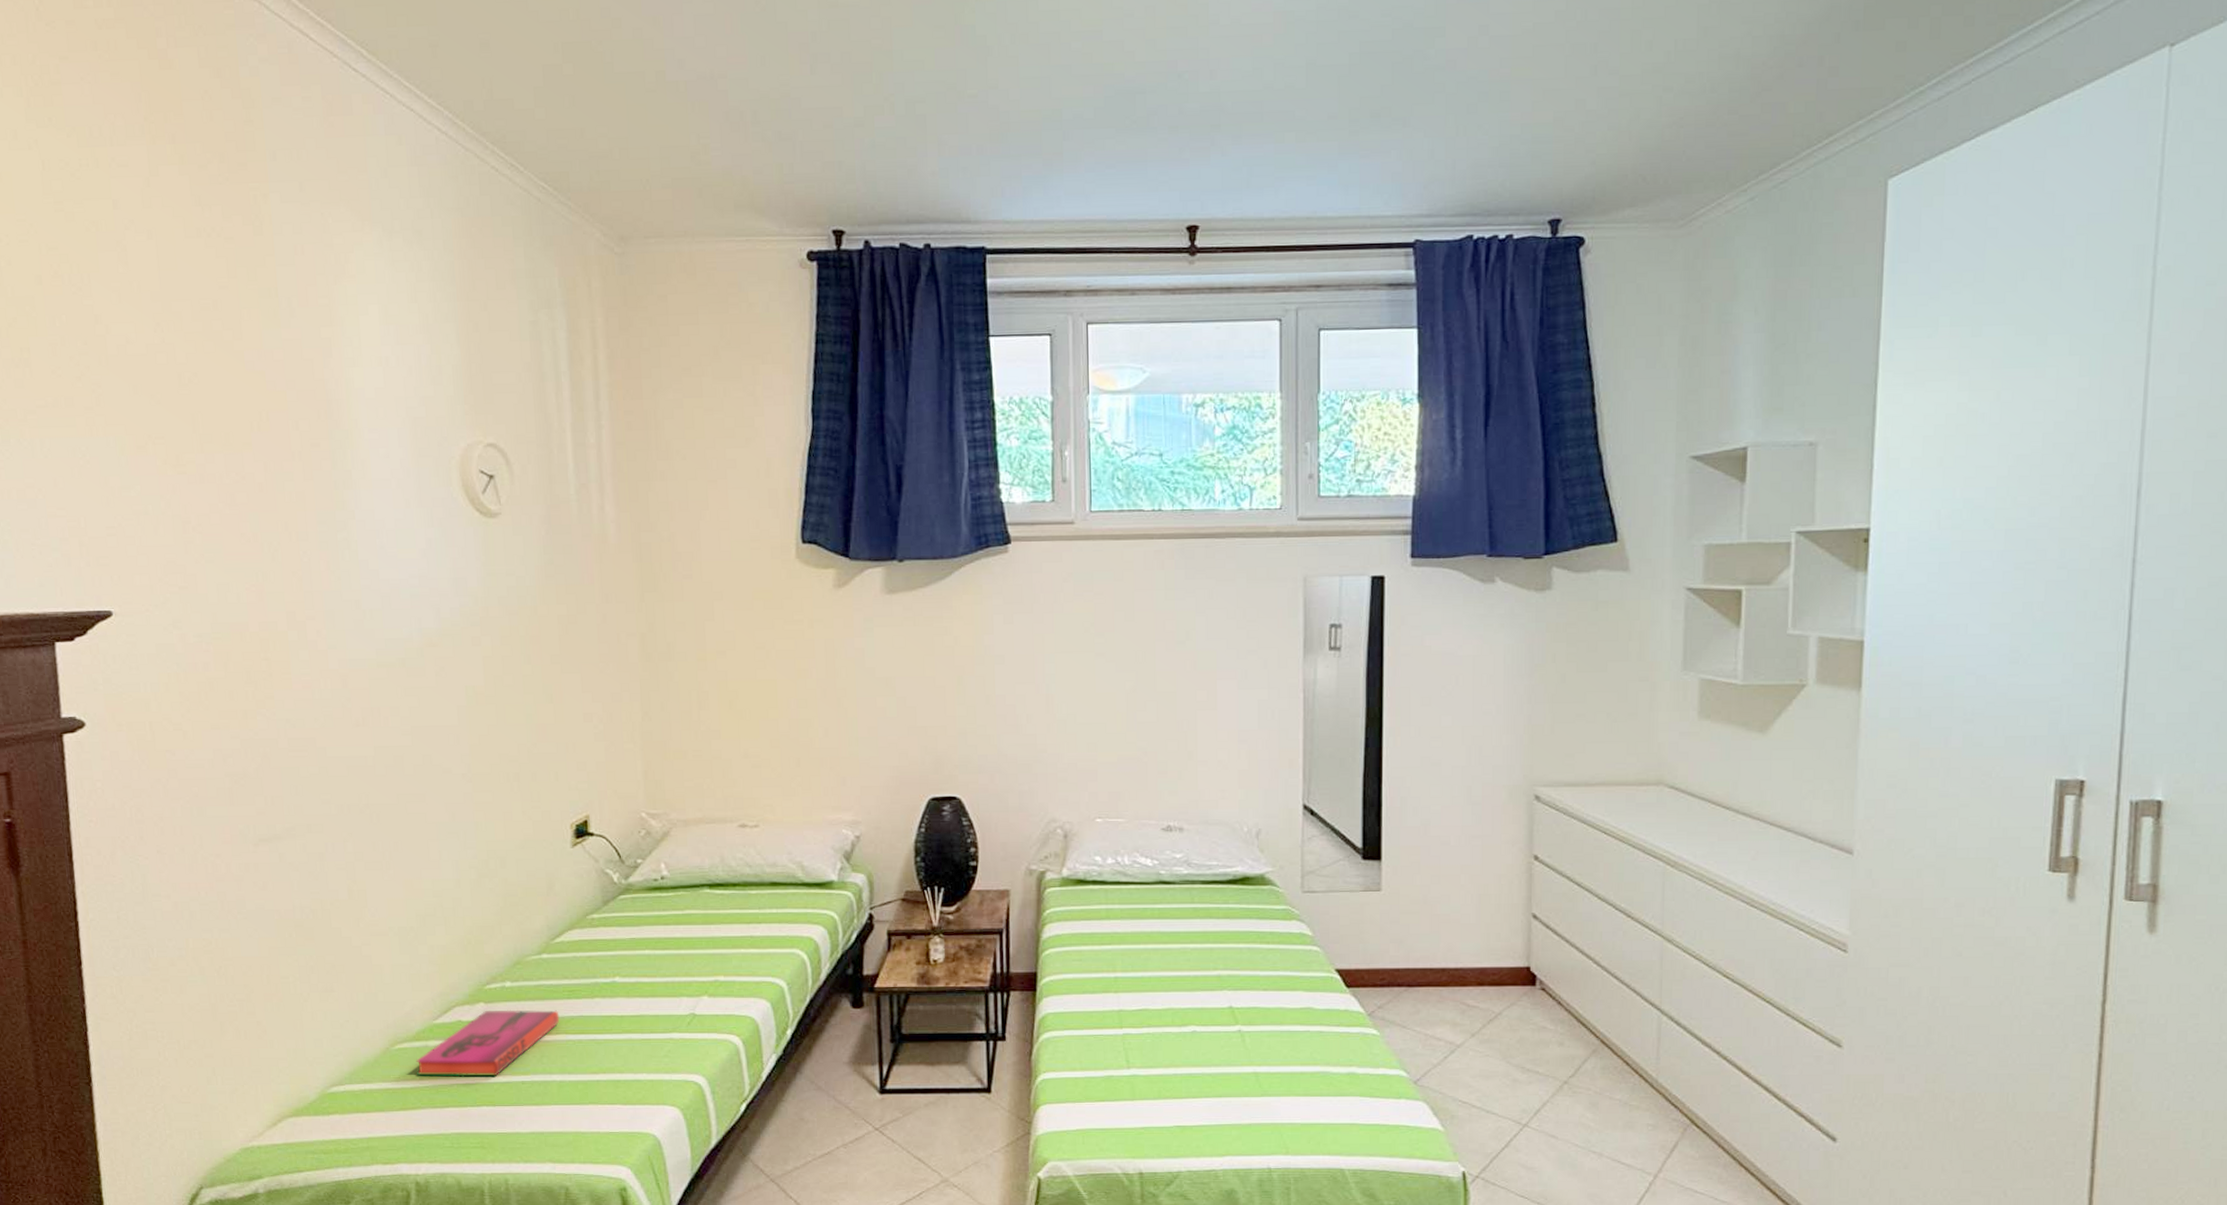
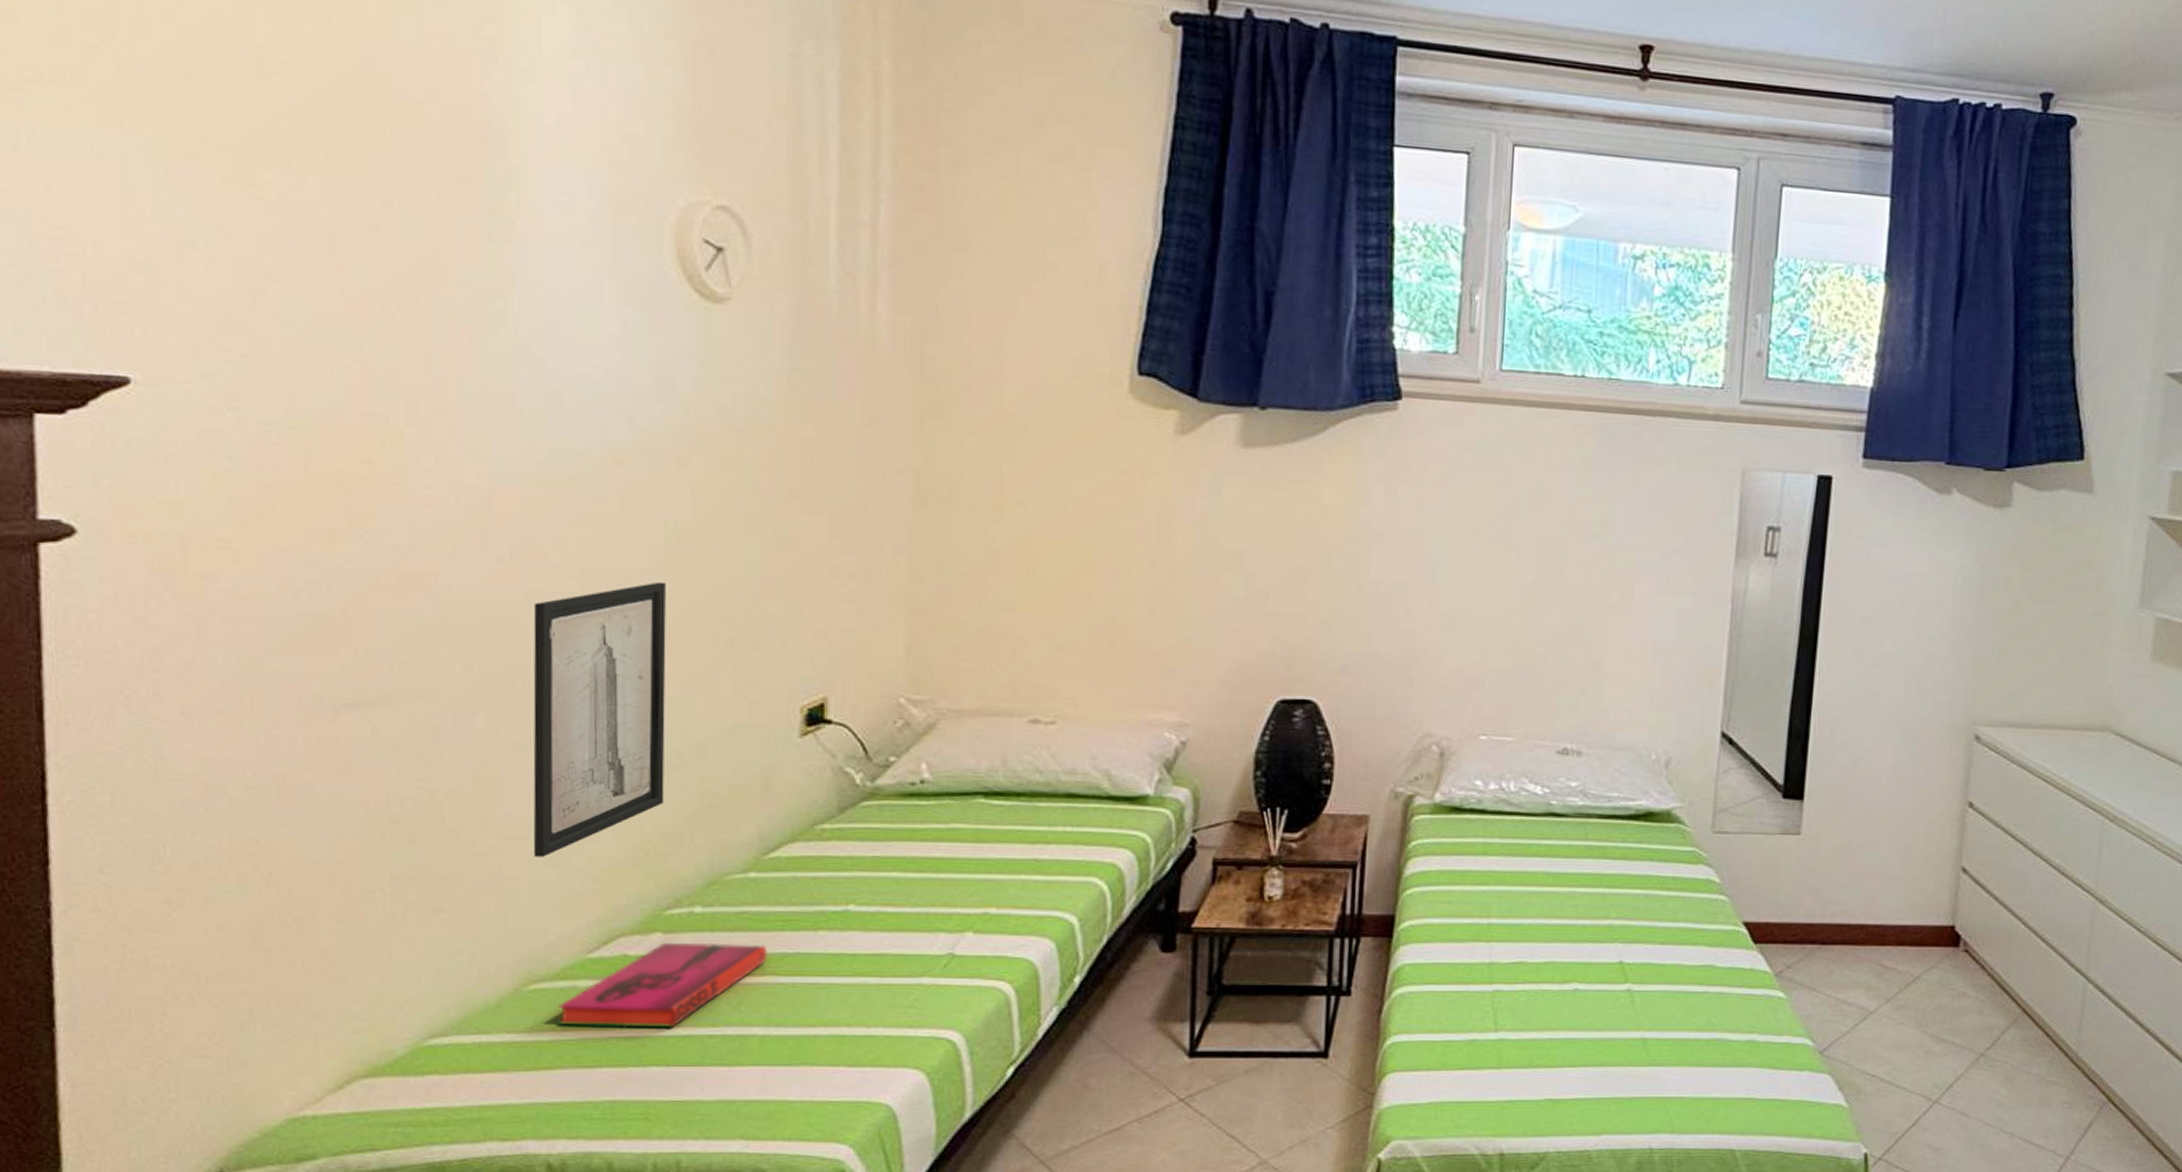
wall art: none [381,733,480,948] -> present [533,581,666,857]

